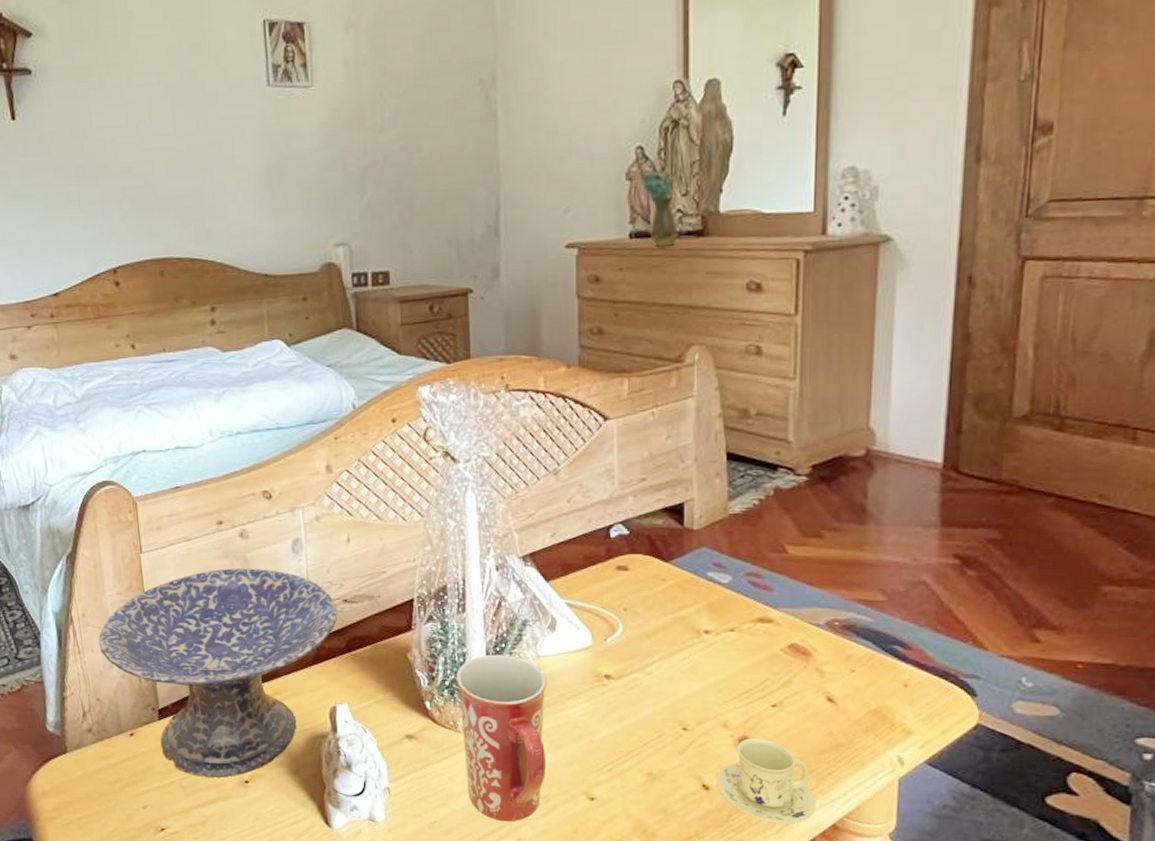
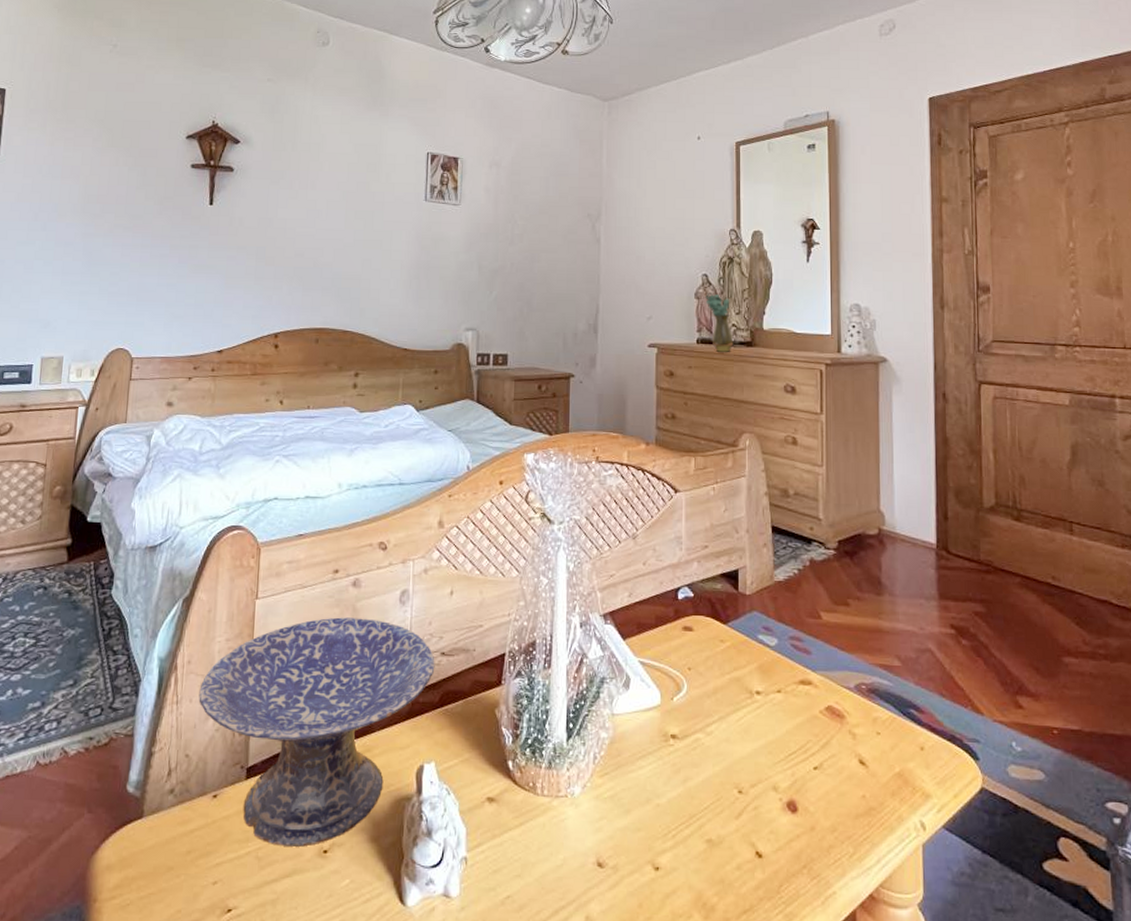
mug: present [455,654,547,822] -> none [537,712,620,896]
cup and saucer: present [716,738,816,824] -> none [768,802,855,895]

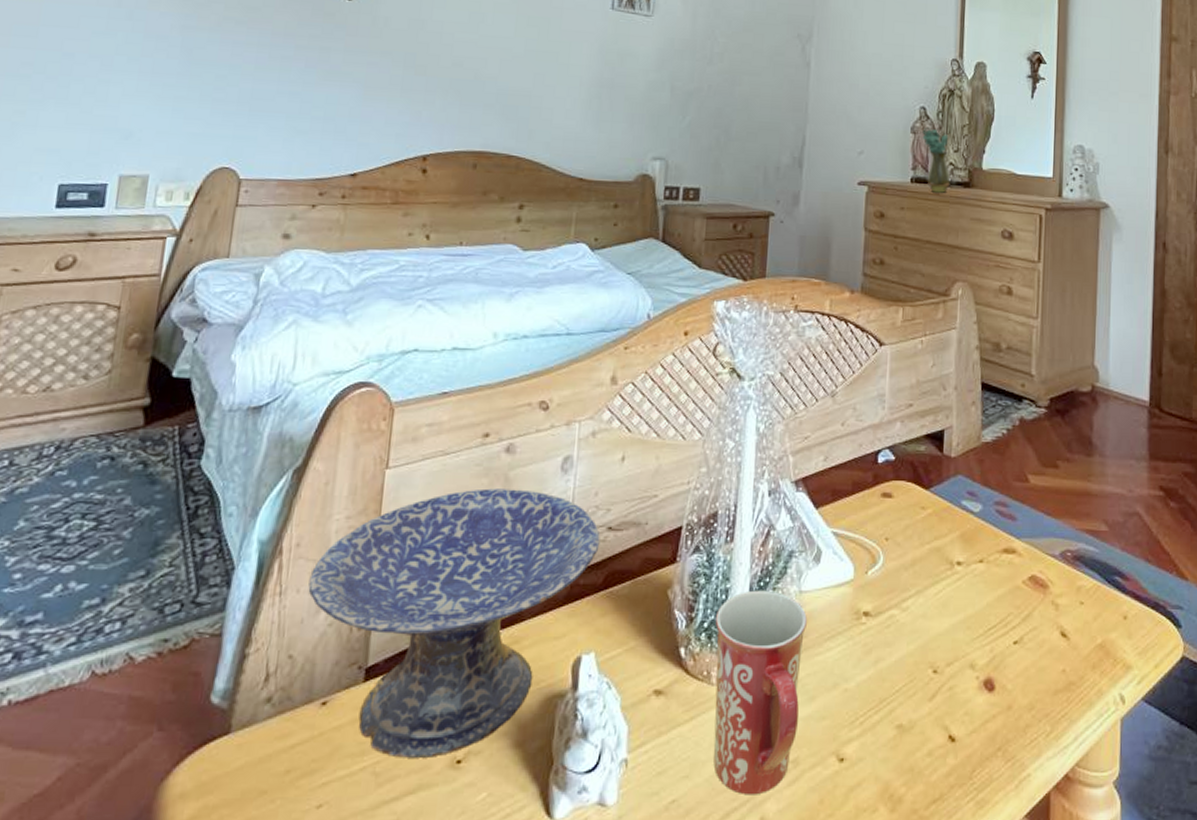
mug: none [537,712,620,896] -> present [713,590,807,795]

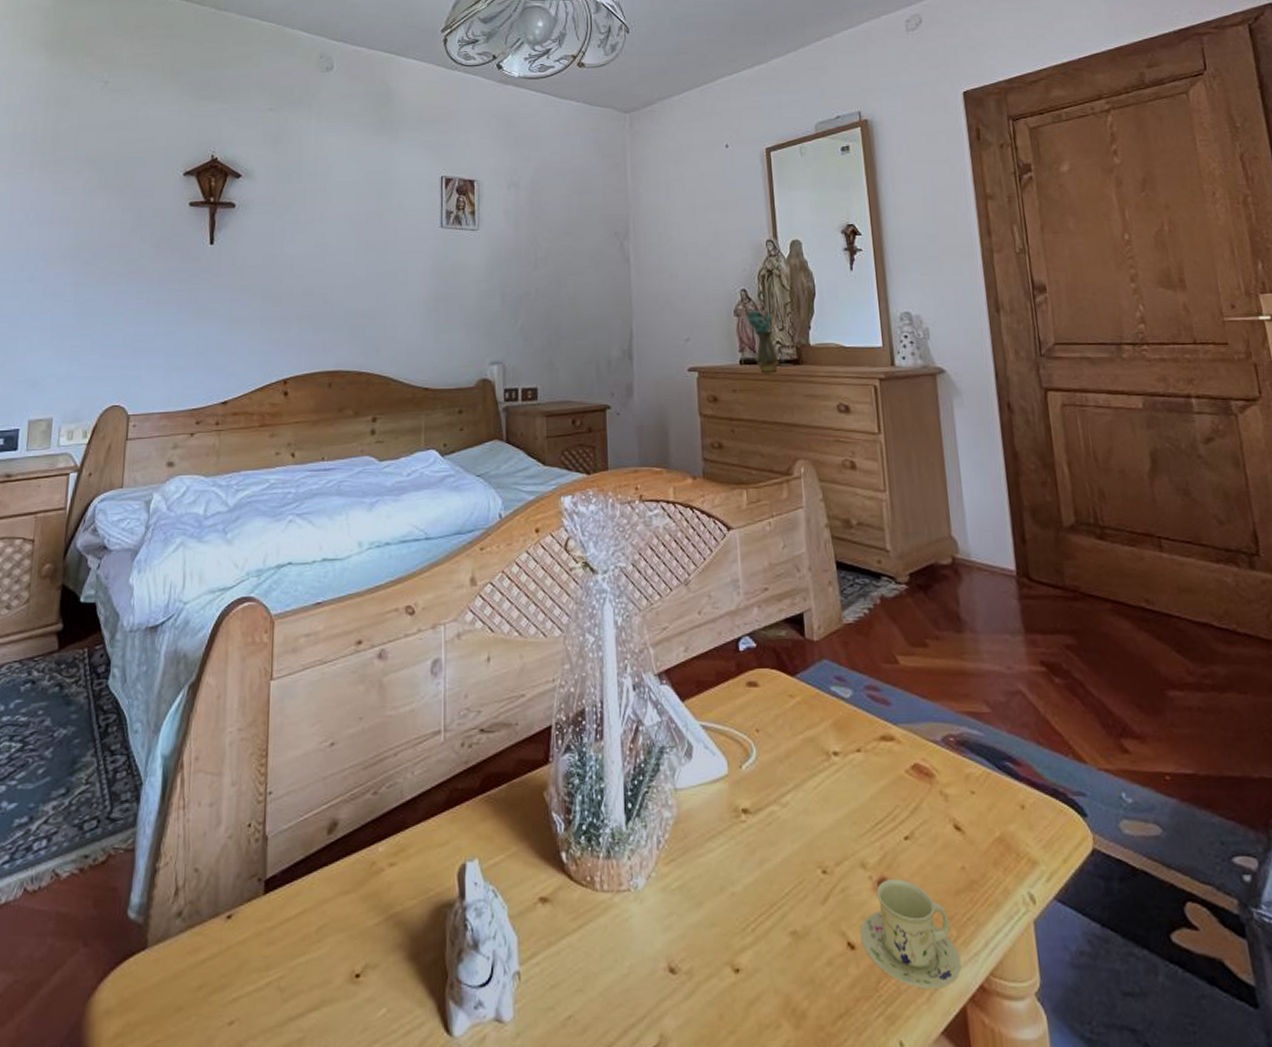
decorative bowl: present [308,488,600,758] -> none [208,694,474,972]
mug: present [713,590,807,795] -> none [593,789,688,1010]
cup and saucer: none [961,680,1051,777] -> present [860,879,962,989]

